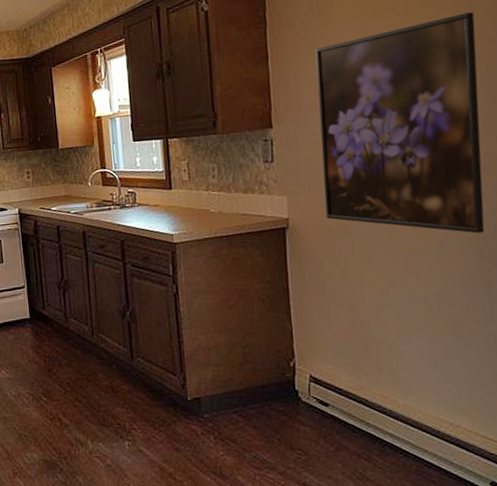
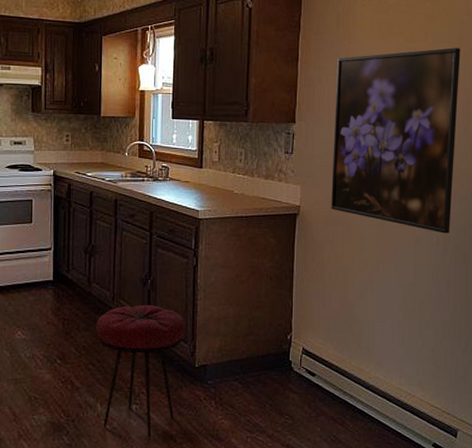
stool: none [77,336,173,475] -> present [95,304,186,438]

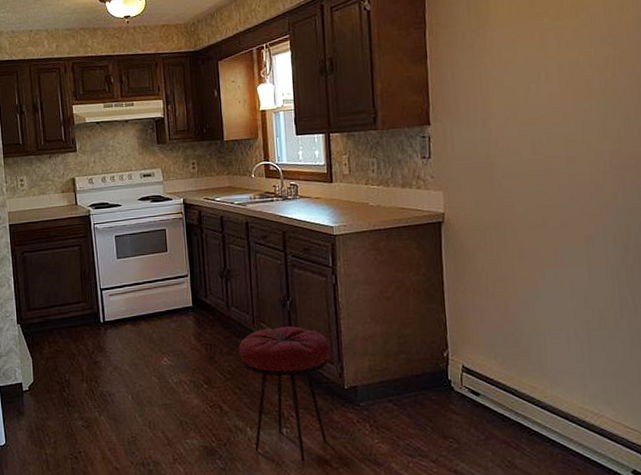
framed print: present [331,48,460,234] -> none [472,18,630,231]

